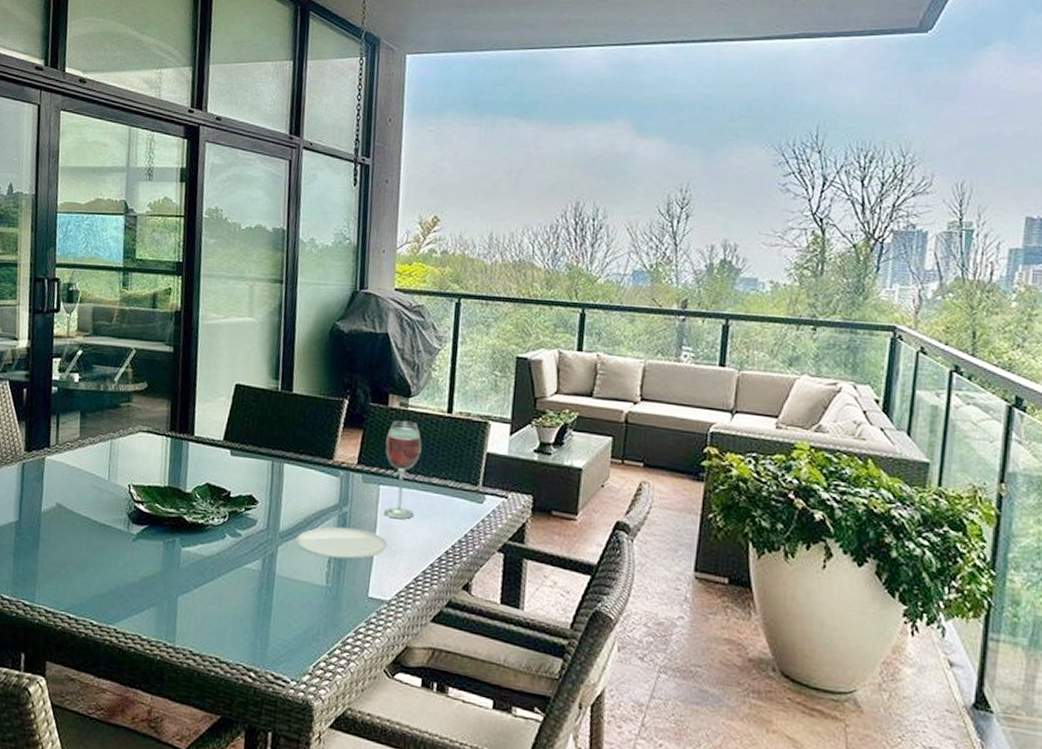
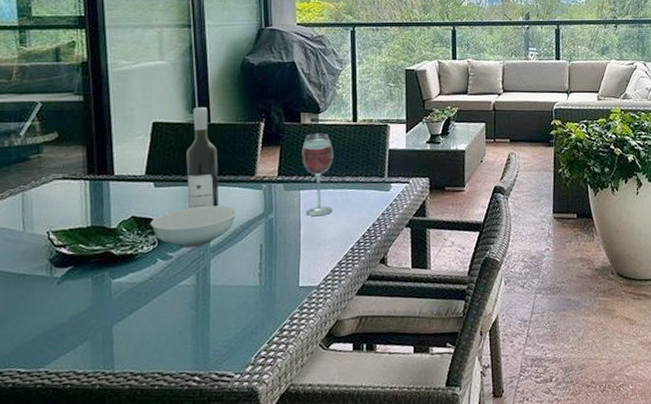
bowl: none [223,483,310,530] -> present [150,205,236,249]
bottle: none [261,373,297,488] -> present [186,106,220,209]
plate: present [296,526,389,560] -> none [228,230,313,261]

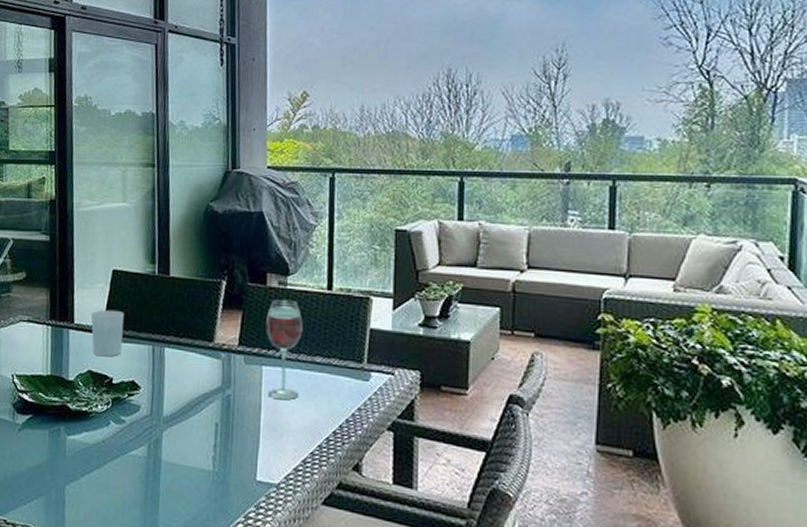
candle holder: none [131,158,166,202] -> present [90,309,124,357]
bowl: present [150,205,236,249] -> none [105,369,192,415]
bottle: present [186,106,220,209] -> none [143,256,176,373]

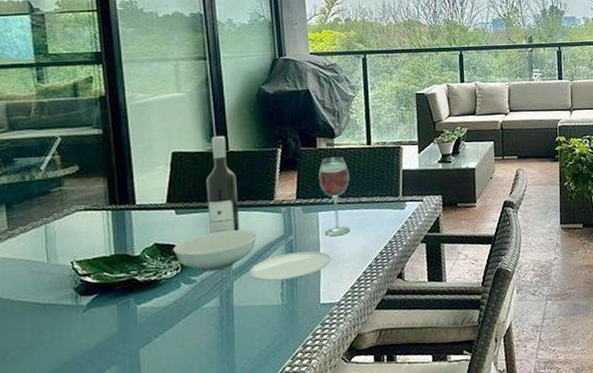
candle holder: present [90,309,124,357] -> none [152,186,187,230]
bowl: none [105,369,192,415] -> present [173,229,257,272]
bottle: none [143,256,176,373] -> present [206,135,240,234]
plate: none [181,409,274,443] -> present [250,251,332,282]

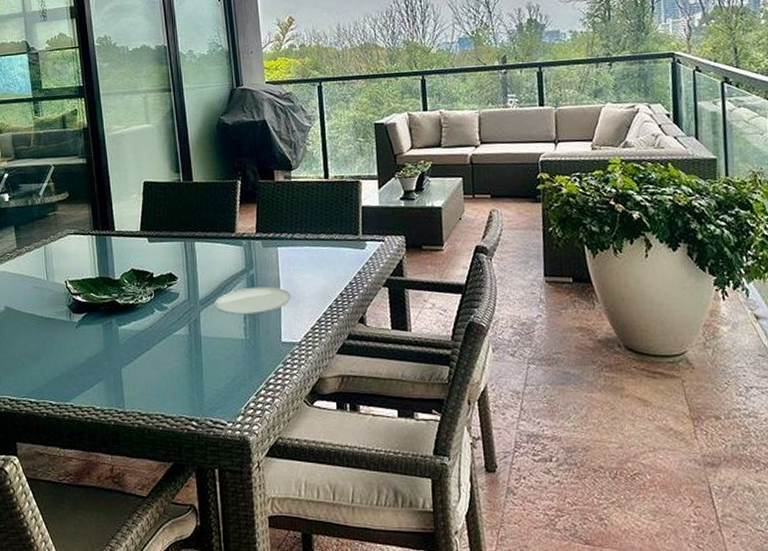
bowl: present [173,229,257,272] -> none [147,260,221,300]
bottle: present [206,135,240,234] -> none [174,166,205,263]
wineglass: present [319,157,350,237] -> none [277,191,310,273]

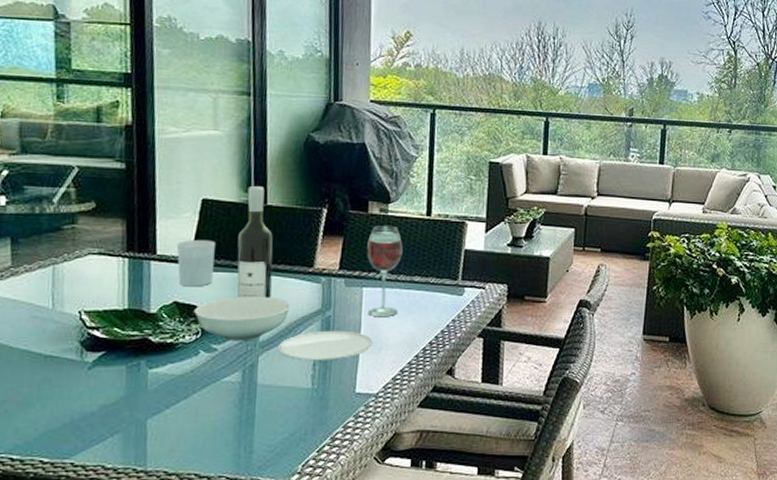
candle holder: none [128,215,158,256] -> present [176,239,215,287]
bowl: none [147,260,221,300] -> present [194,297,291,341]
bottle: none [174,166,205,263] -> present [237,185,273,299]
wineglass: none [277,191,310,273] -> present [367,226,403,318]

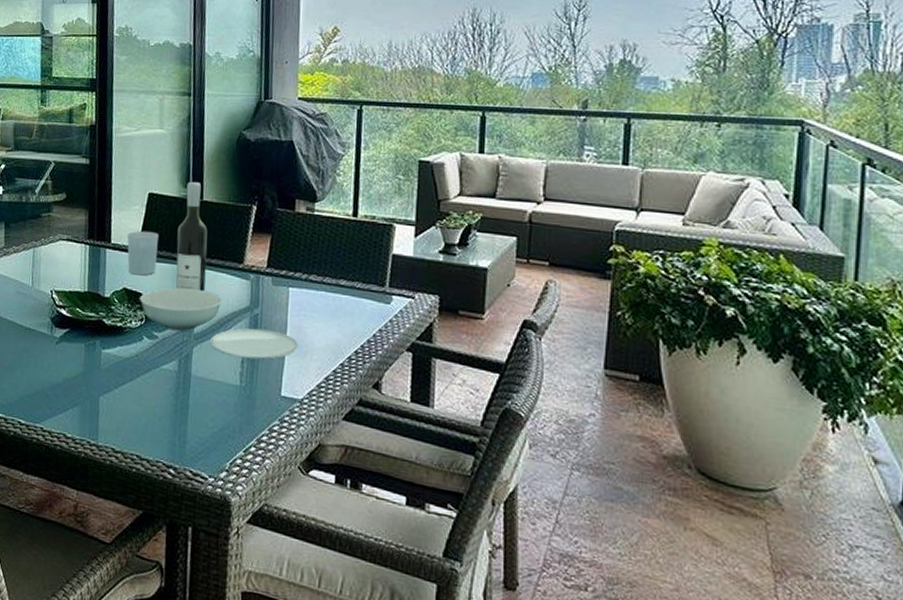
wineglass: present [367,226,403,318] -> none [293,225,329,320]

